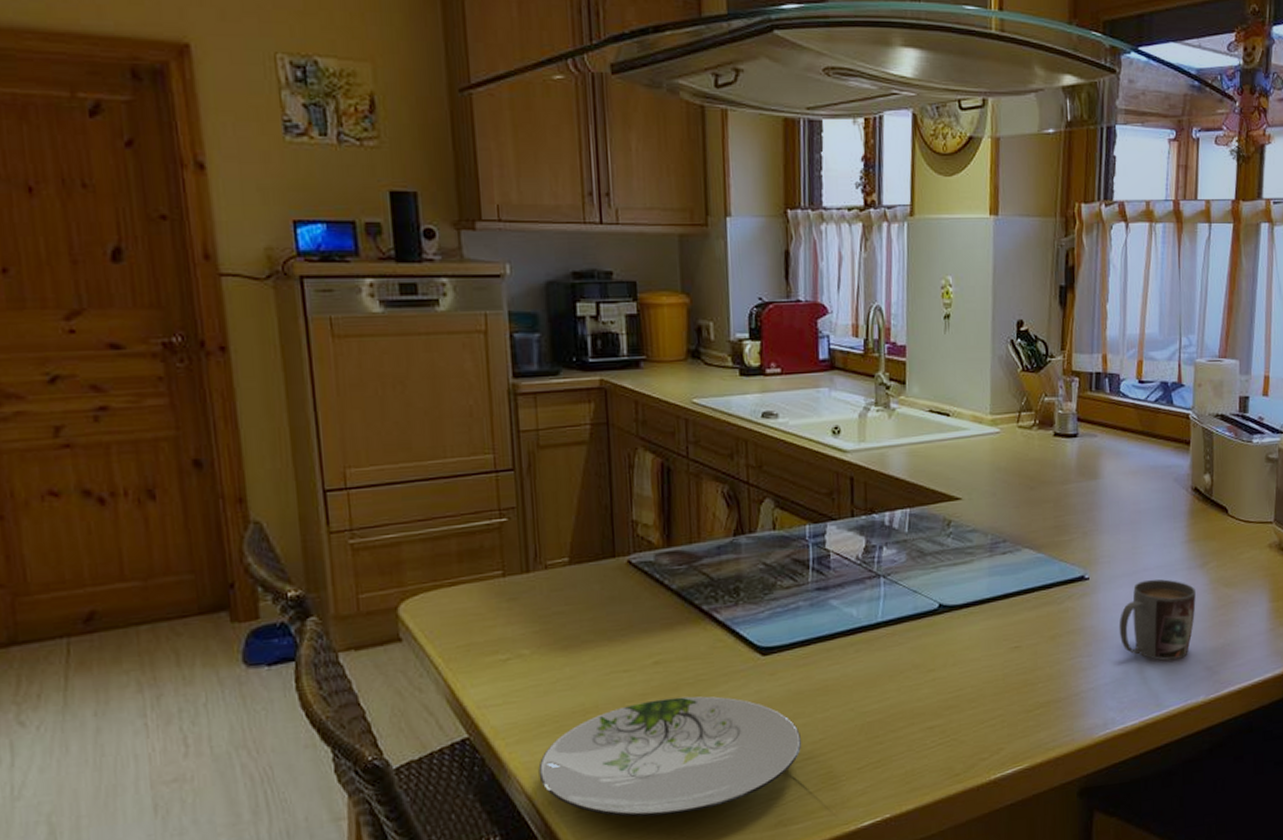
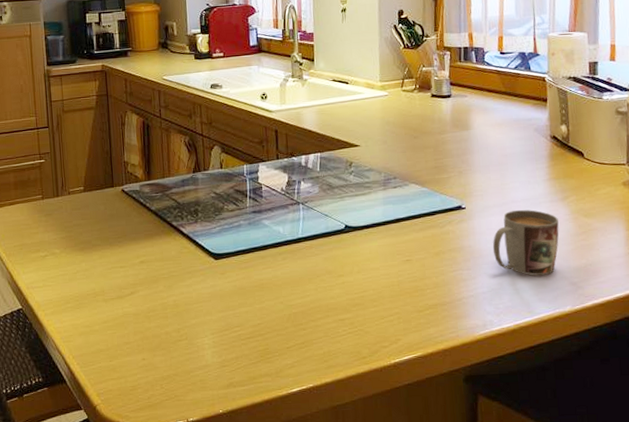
plate: present [538,696,802,817] -> none [66,287,246,373]

